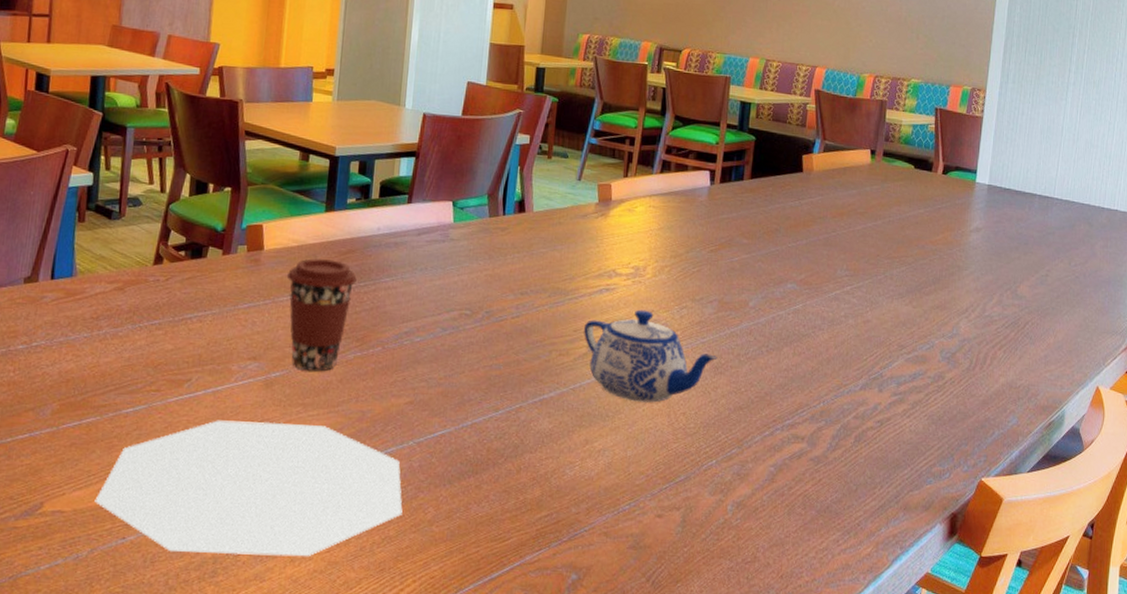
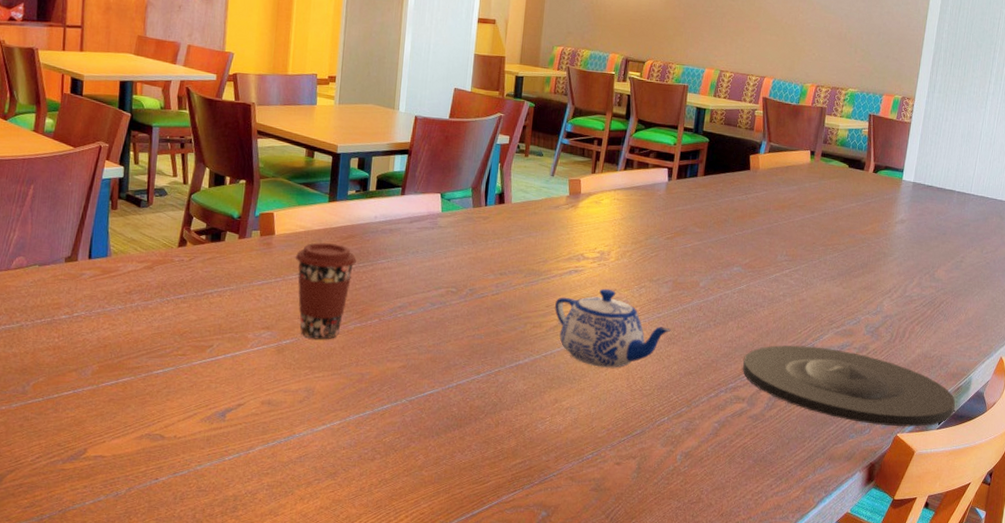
plate: present [94,420,403,557] -> none [131,380,397,496]
plate: none [800,374,1048,470] -> present [742,345,956,427]

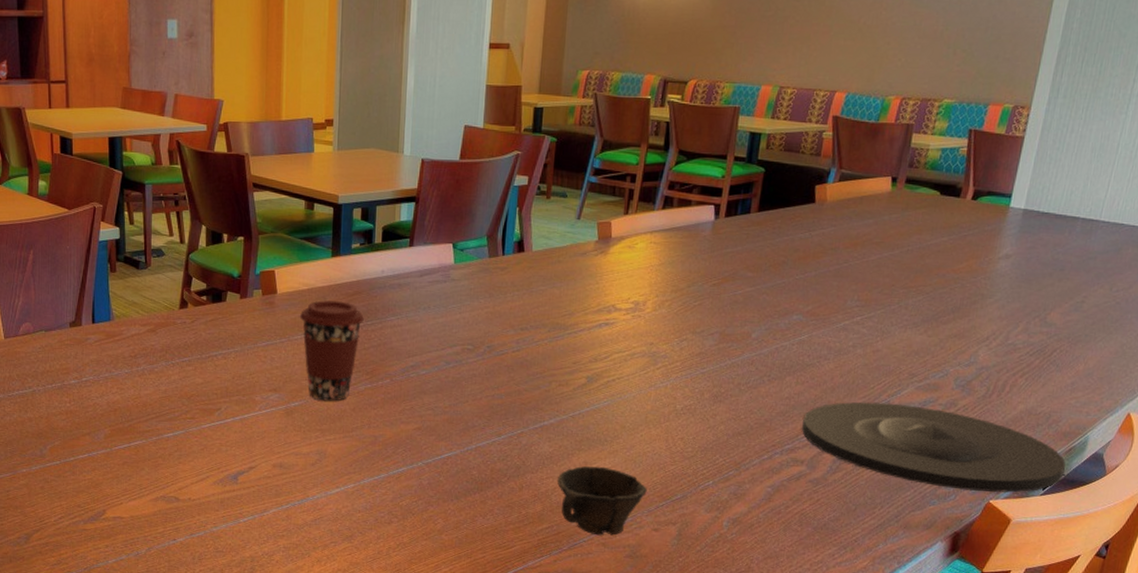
cup: none [530,402,611,470] -> present [557,465,647,536]
teapot: present [555,288,671,368] -> none [583,342,717,429]

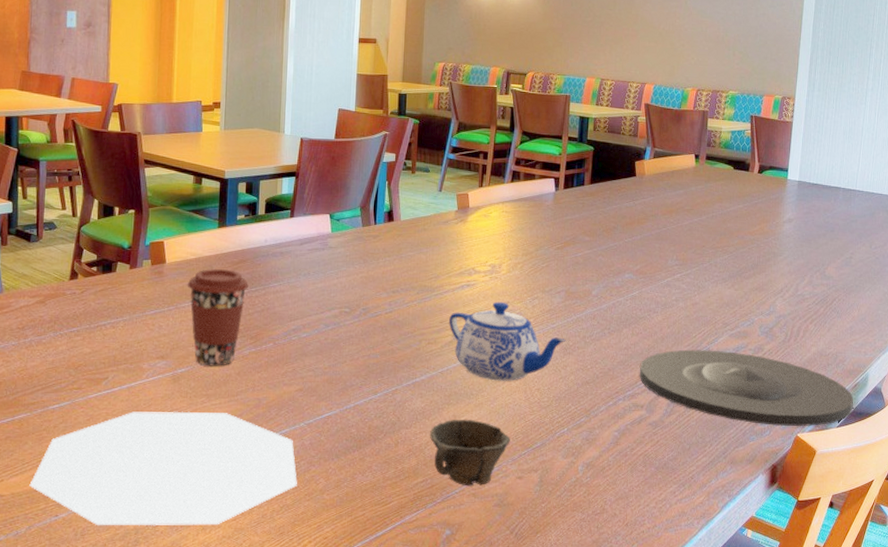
plate: none [147,443,415,558] -> present [29,411,297,525]
teapot: none [583,342,717,429] -> present [449,301,566,381]

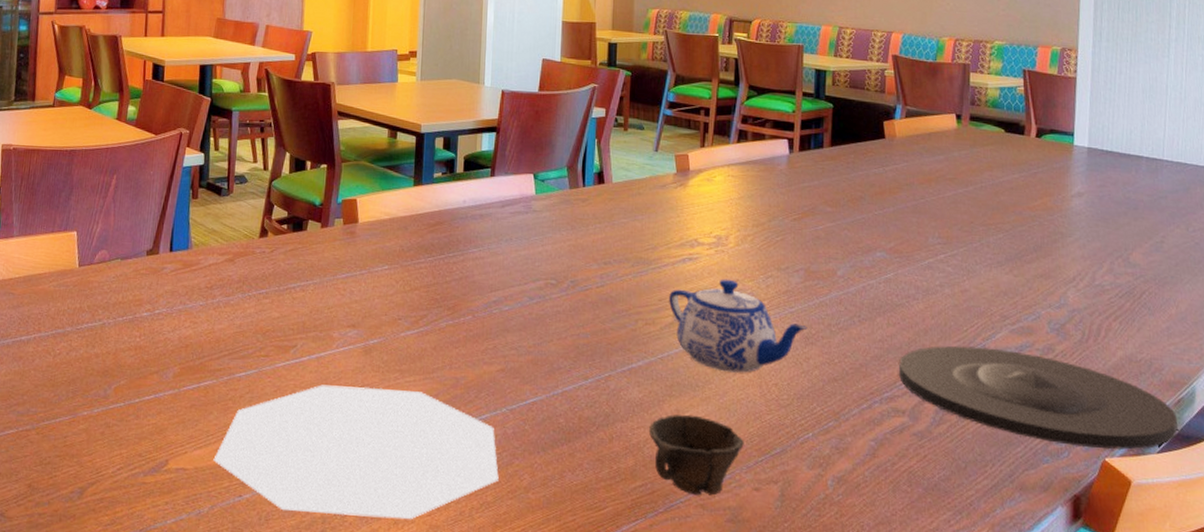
coffee cup: present [187,269,248,366] -> none [380,230,446,339]

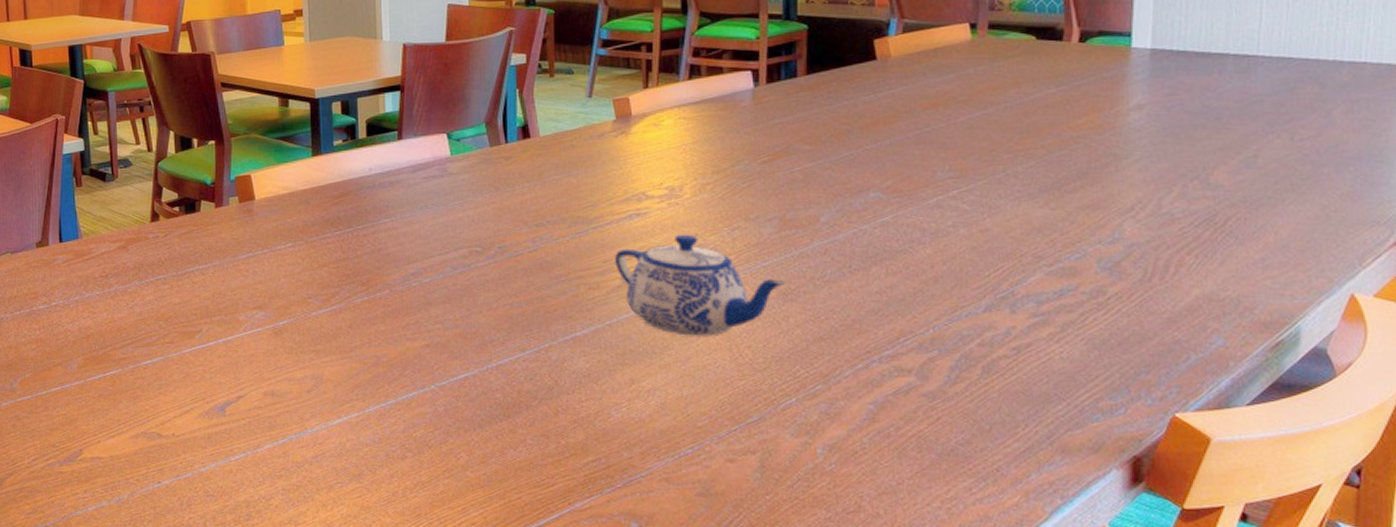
plate: present [213,384,499,520] -> none [128,369,432,502]
cup: present [649,414,744,496] -> none [600,383,713,469]
plate: present [898,345,1178,450] -> none [901,293,1276,404]

